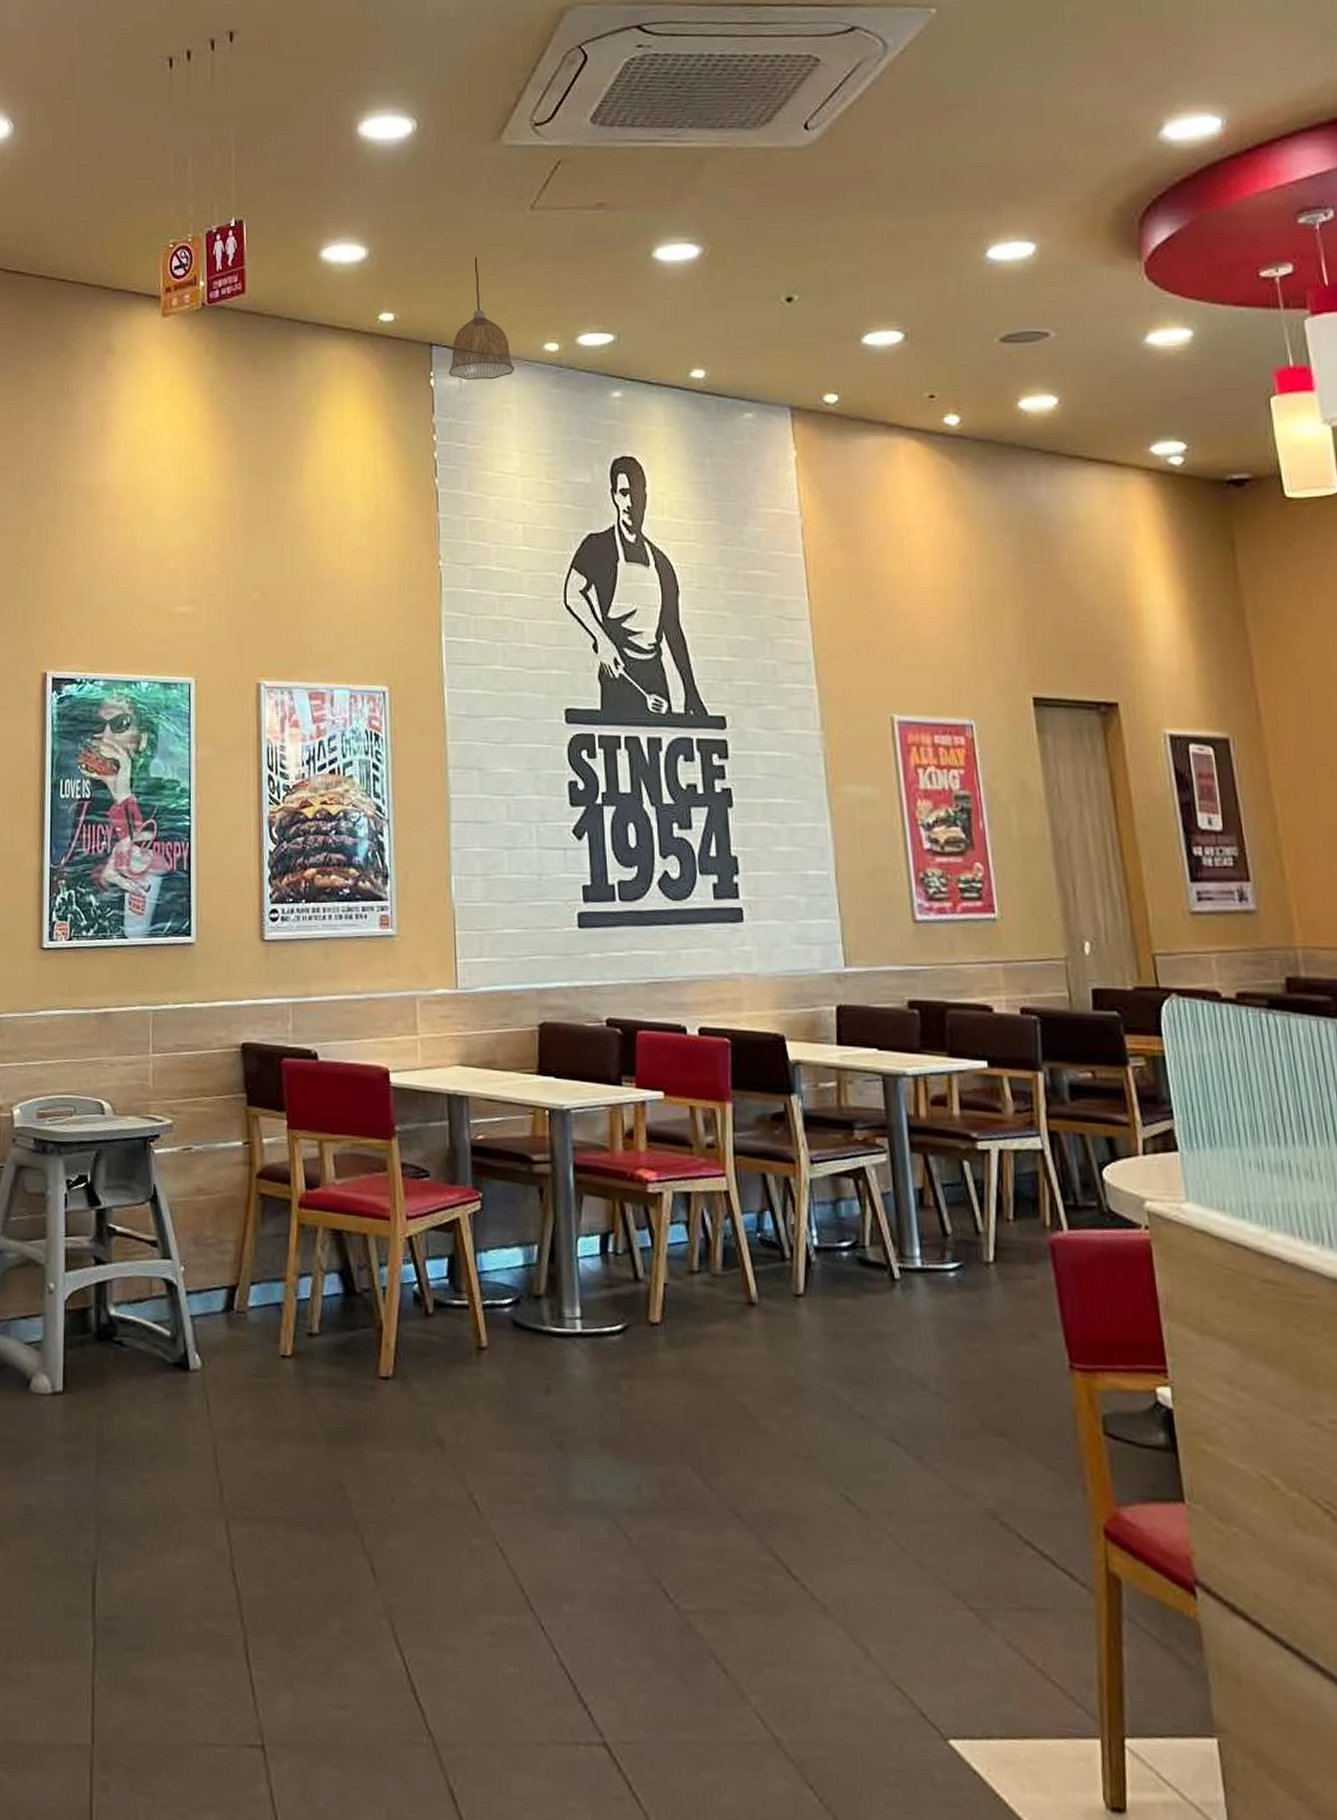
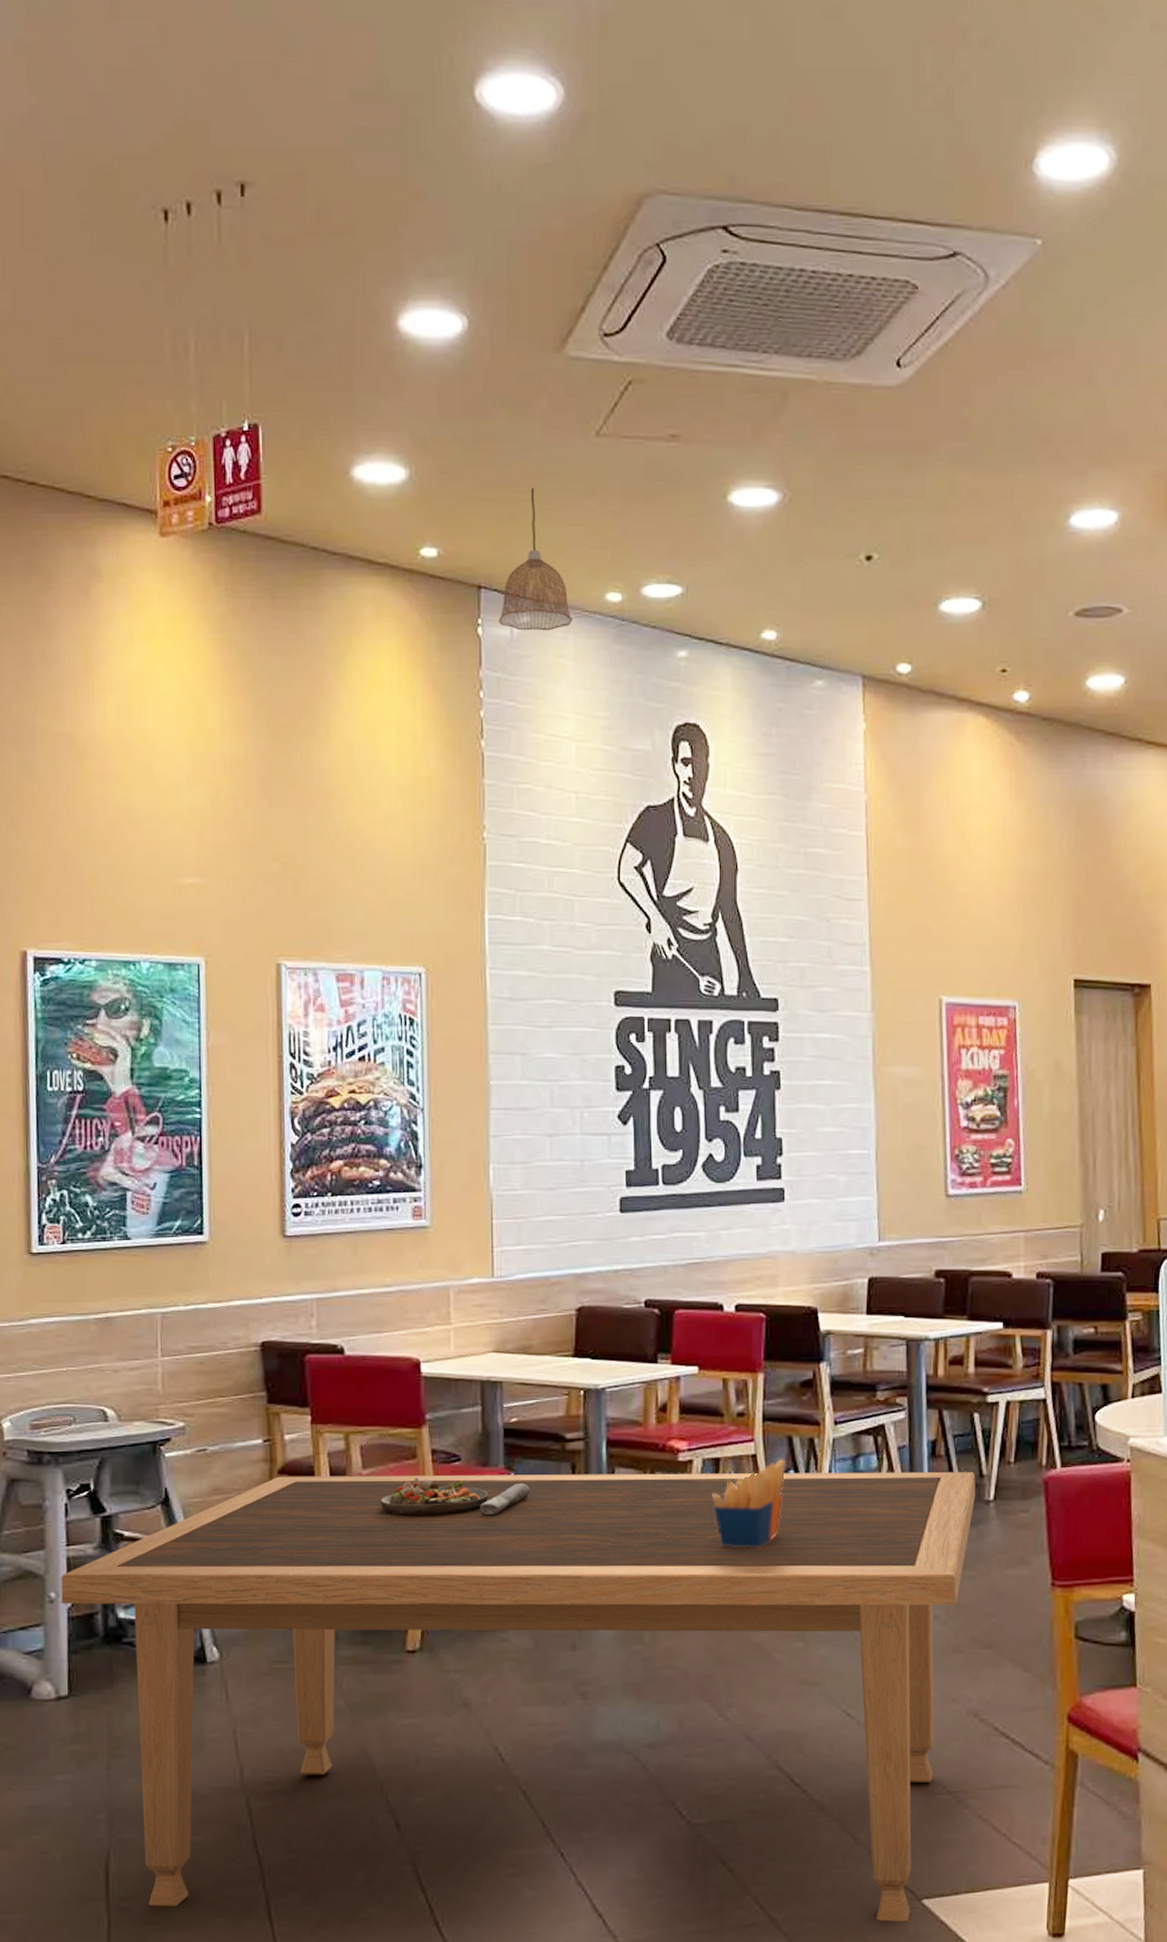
dining table: none [59,1180,973,1765] -> present [60,1471,976,1922]
food plate: none [352,1191,499,1237] -> present [380,1477,531,1516]
french fries: none [685,1198,762,1295] -> present [713,1459,787,1548]

